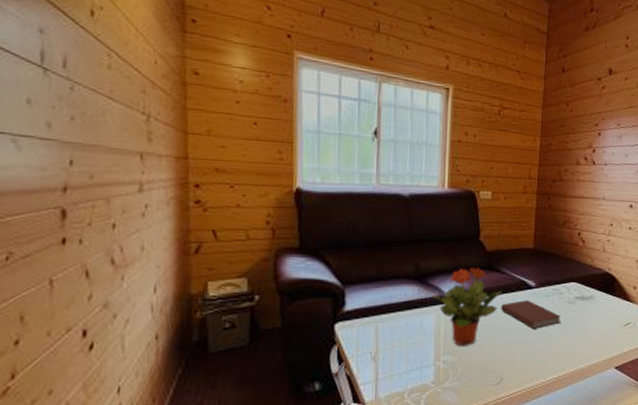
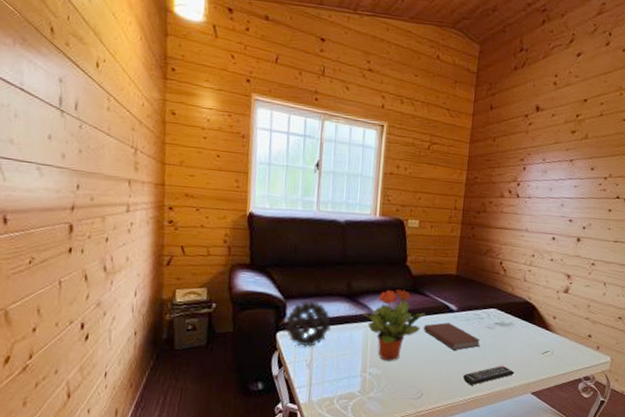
decorative ball: none [344,286,398,339] -> present [284,301,331,348]
remote control: none [544,341,598,365] -> present [462,365,515,385]

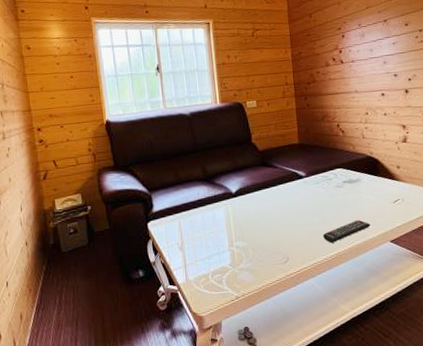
decorative ball: present [284,301,331,348] -> none [153,189,194,232]
potted plant: present [362,290,425,361] -> none [220,166,277,233]
book: present [424,322,481,350] -> none [278,188,333,213]

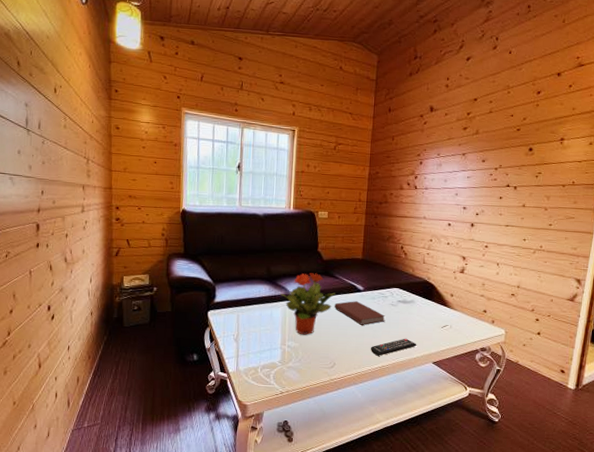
potted plant: none [220,166,277,233] -> present [280,273,335,335]
book: none [278,188,333,213] -> present [335,301,386,325]

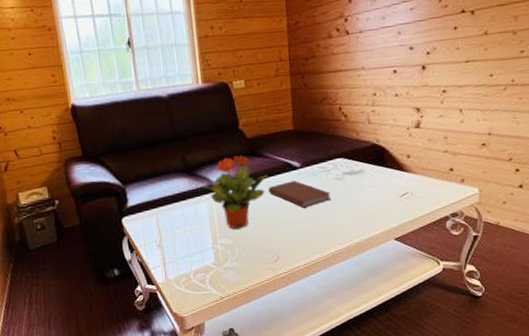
remote control: present [370,338,417,356] -> none [318,215,374,241]

